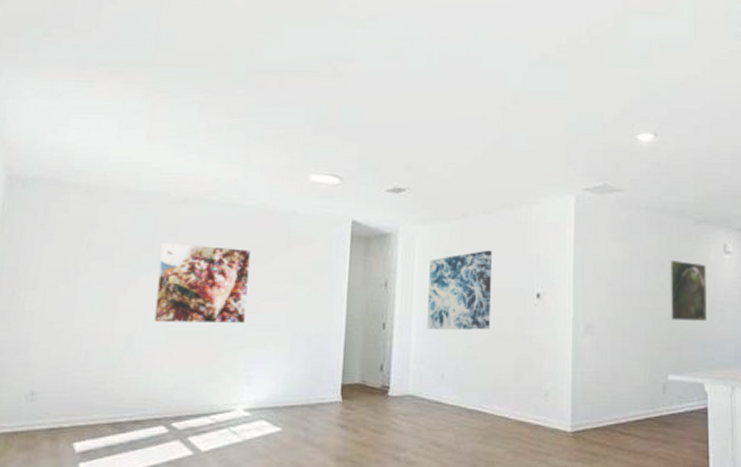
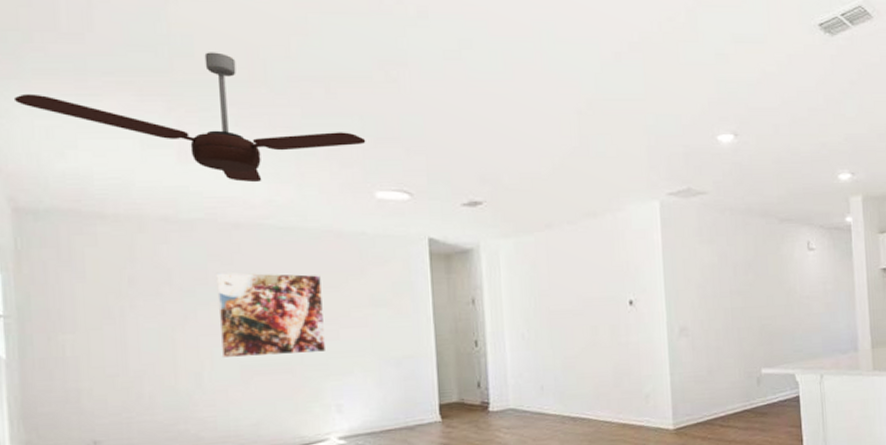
ceiling fan: none [26,47,308,162] -> present [13,52,366,183]
wall art: present [427,250,492,330] -> none [517,260,586,343]
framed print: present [668,259,707,322] -> none [755,259,795,318]

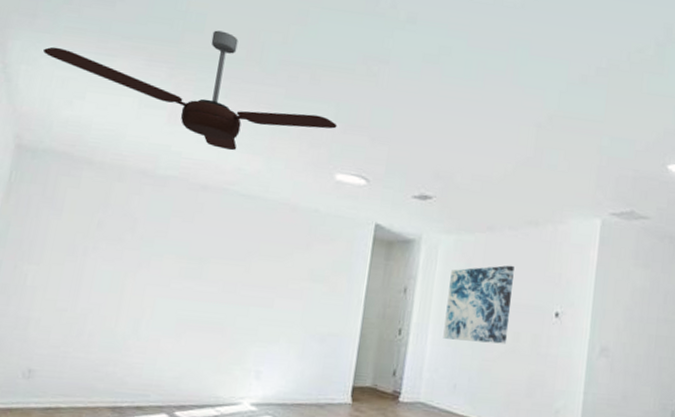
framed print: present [216,272,327,357] -> none [162,227,269,318]
wall art: none [517,260,586,343] -> present [443,265,514,344]

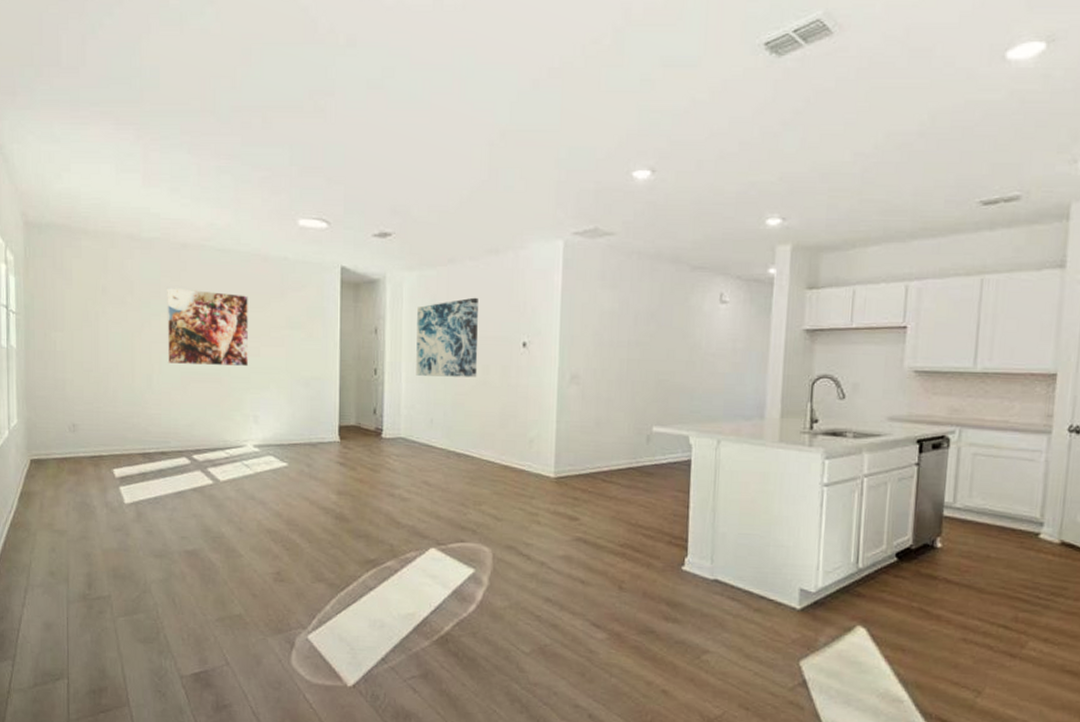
ceiling fan: present [42,30,337,151] -> none [27,84,294,207]
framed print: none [162,227,269,318] -> present [167,287,249,367]

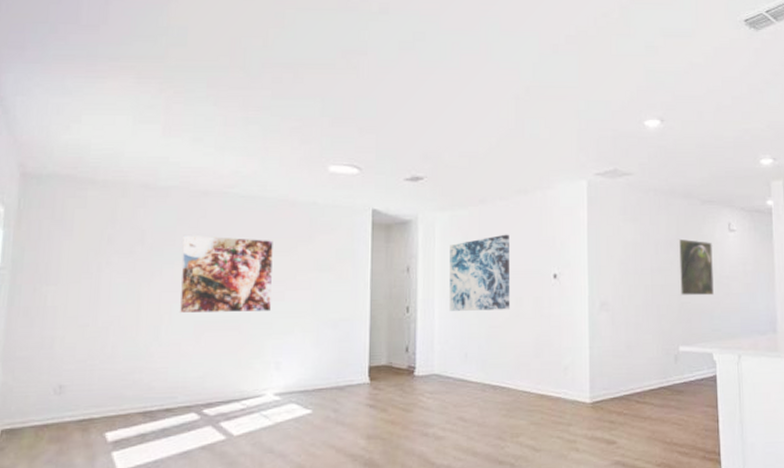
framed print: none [657,309,701,374] -> present [677,238,714,296]

